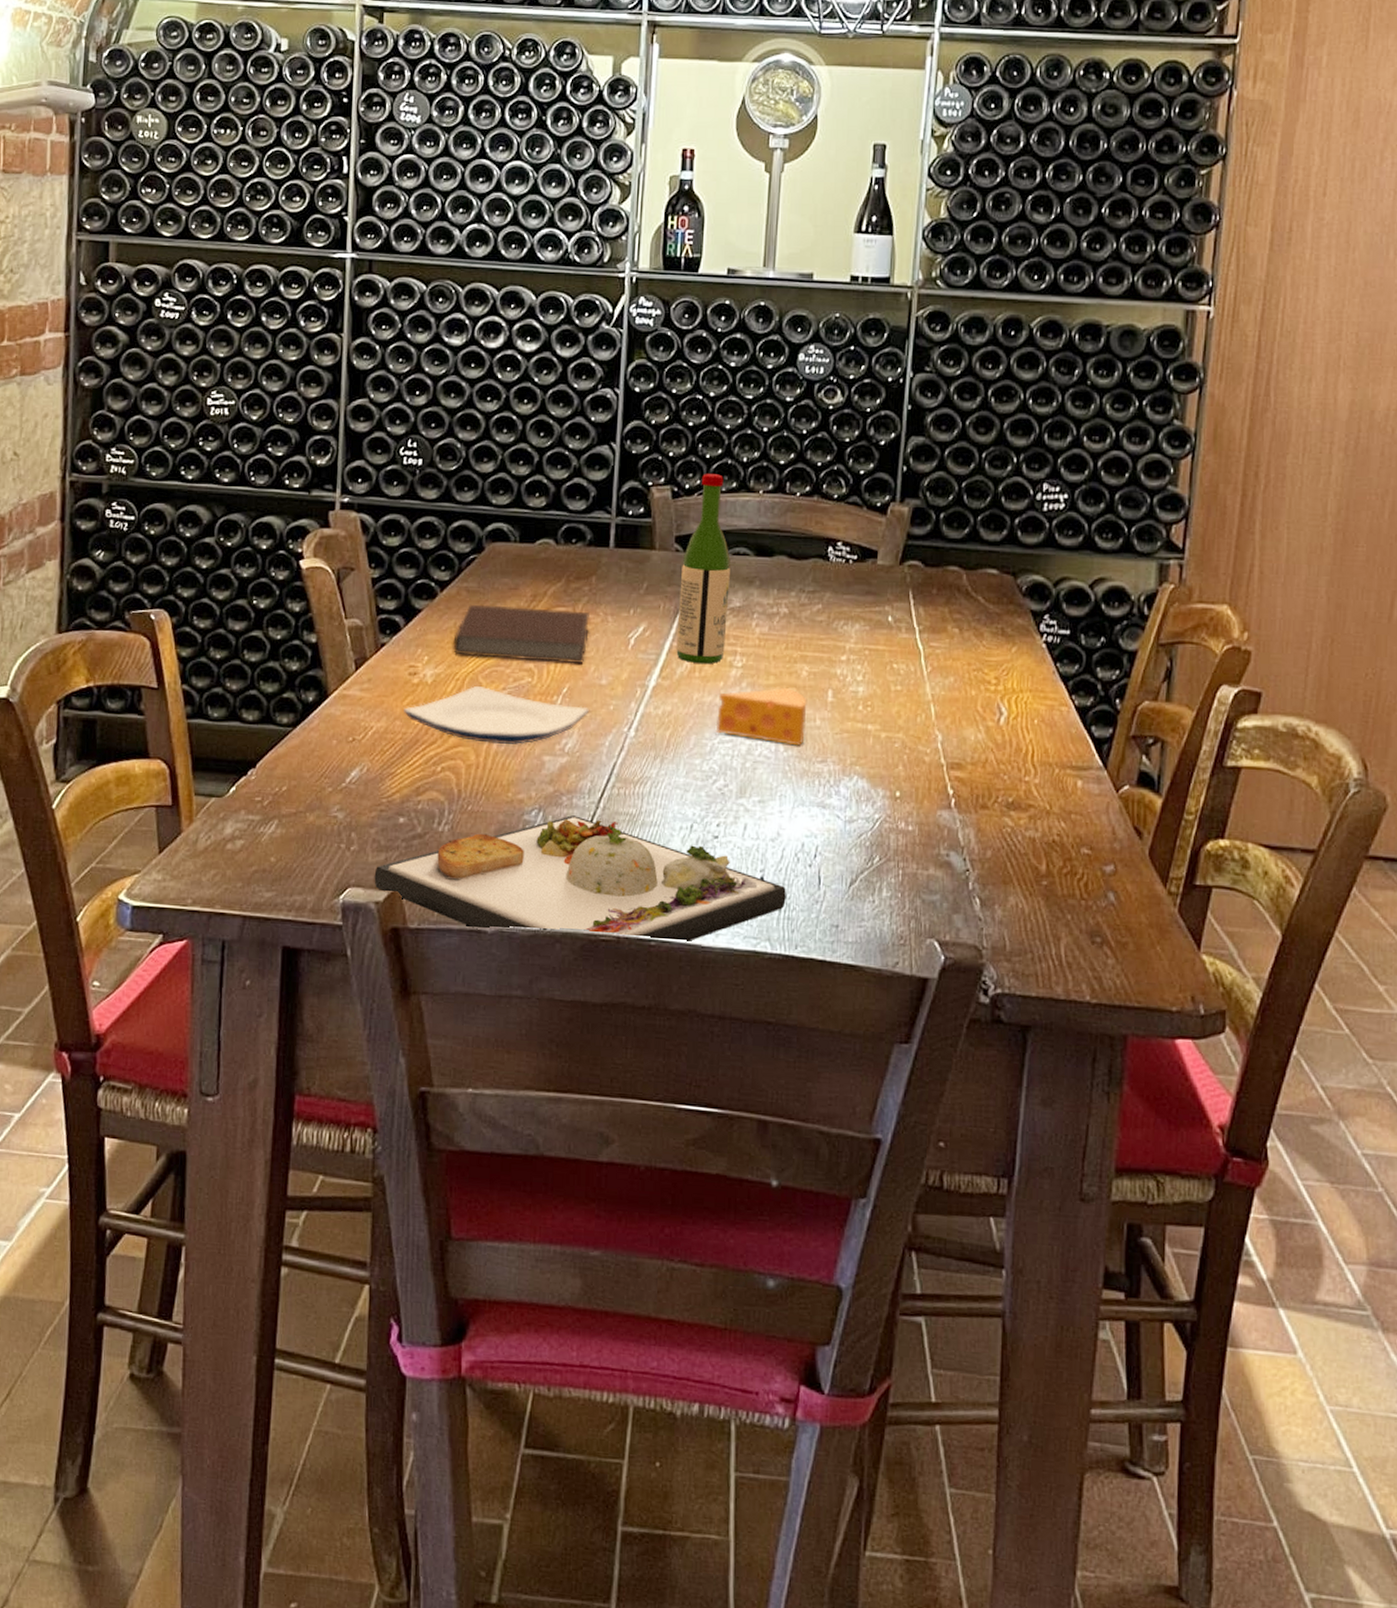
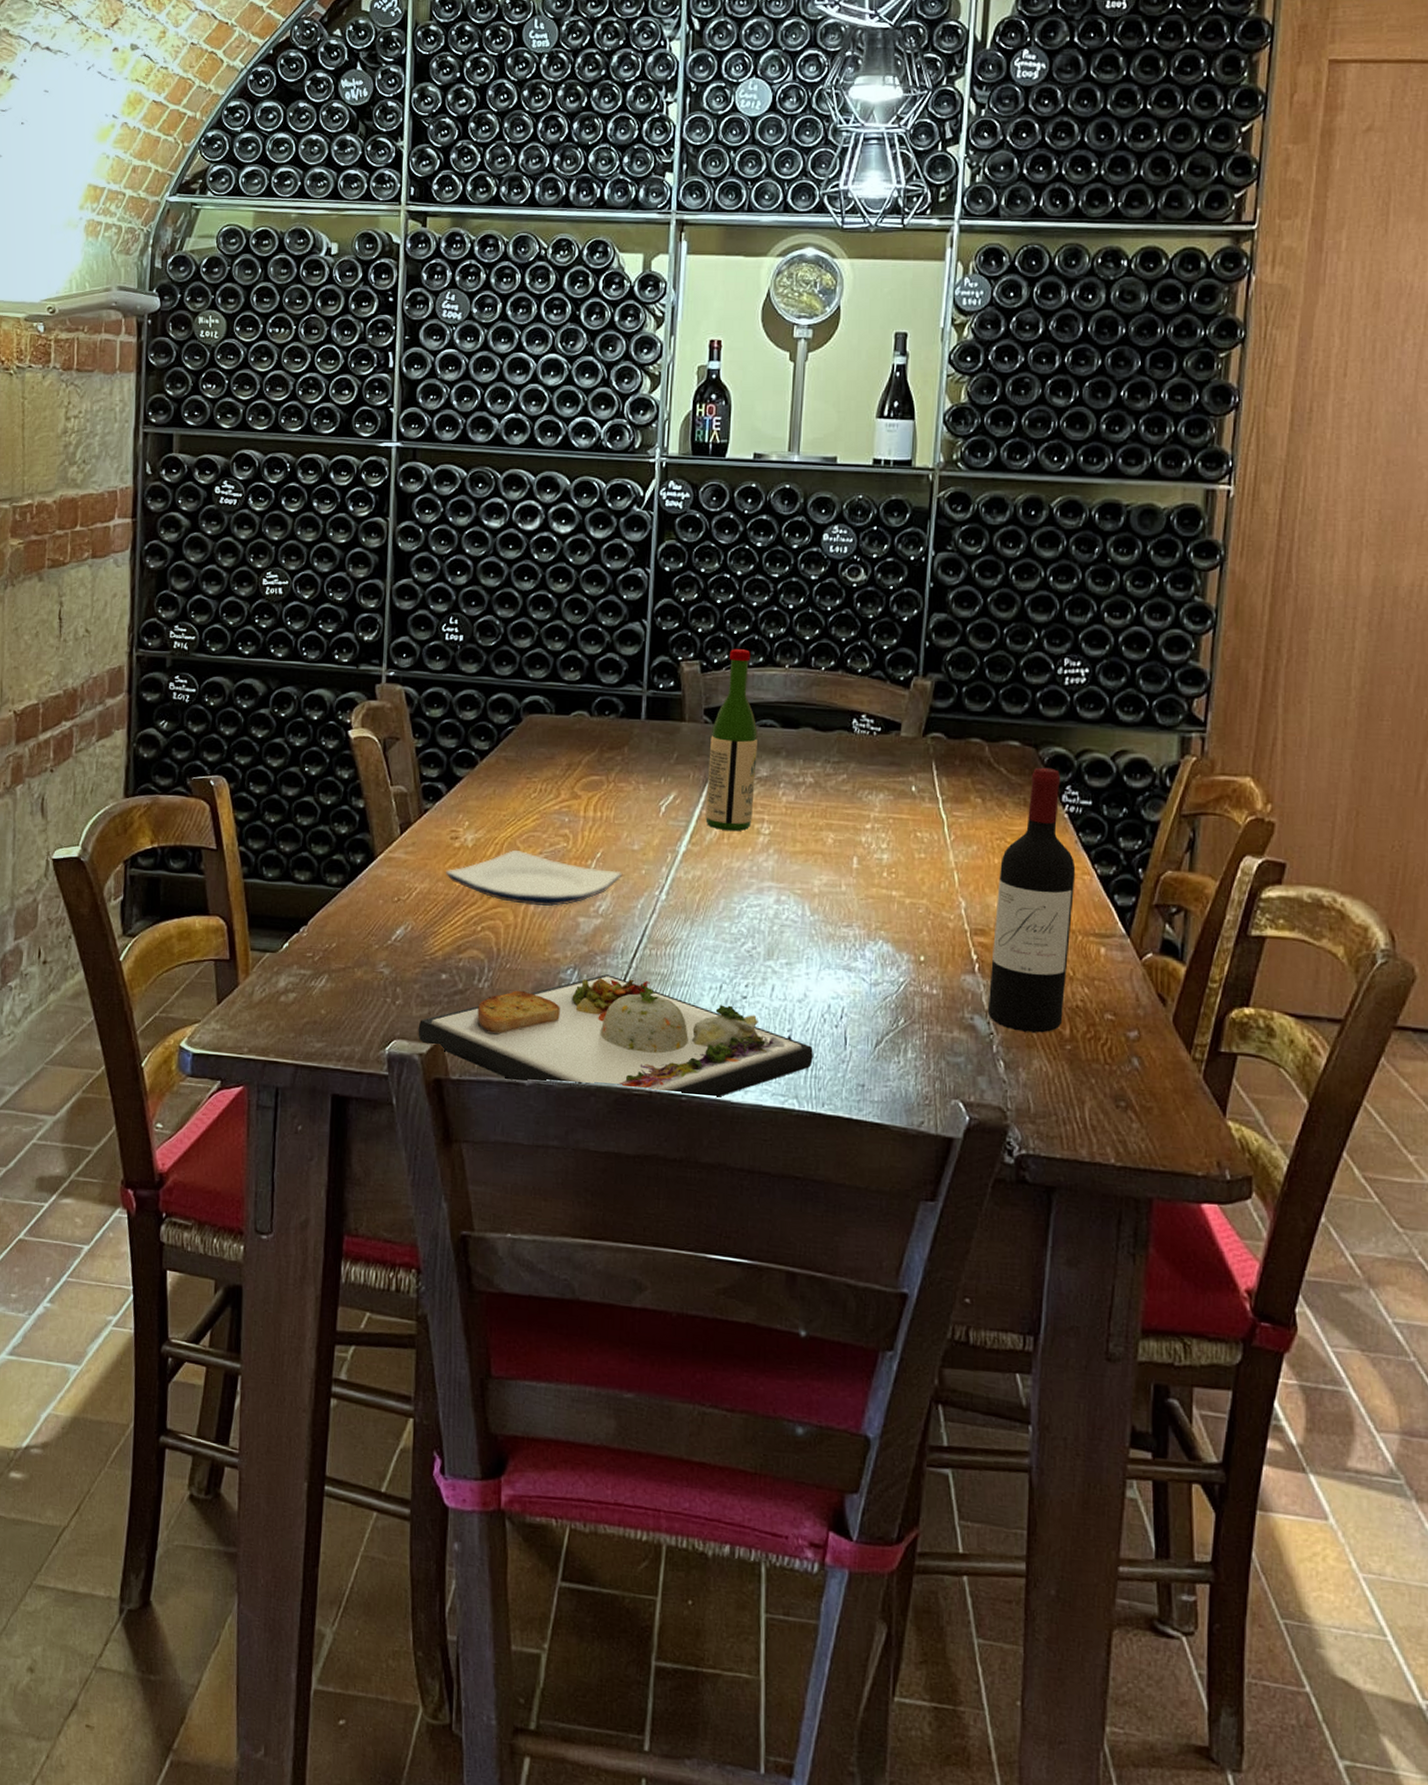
notebook: present [453,604,590,664] -> none [492,772,622,830]
cheese: present [715,687,807,746] -> none [744,854,833,911]
wine bottle: none [963,595,1053,869] -> present [987,767,1076,1033]

